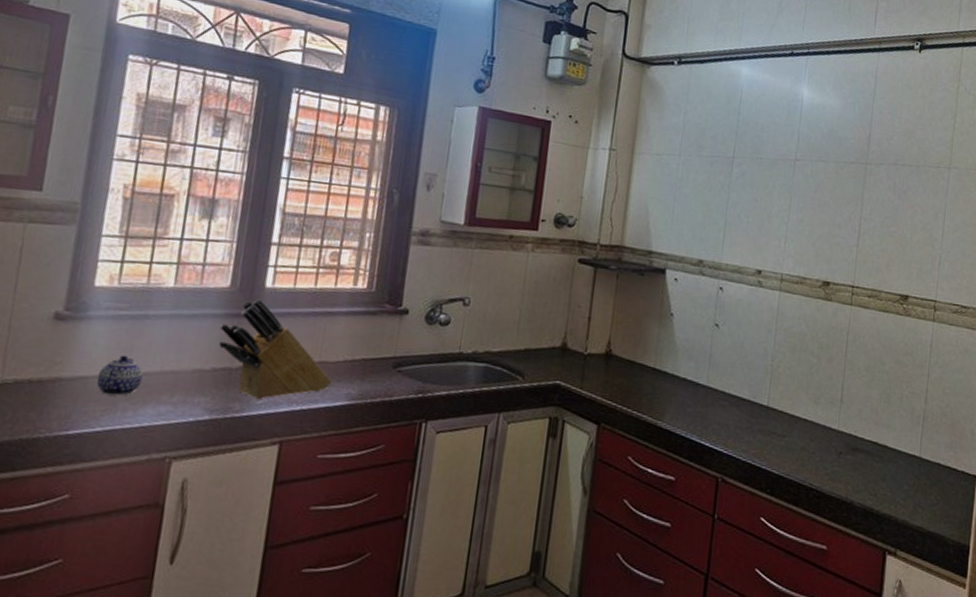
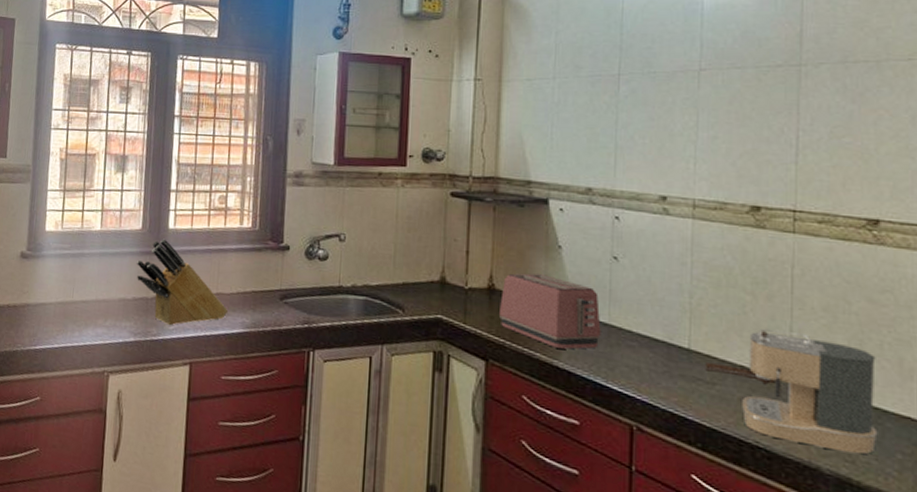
teapot: present [96,355,144,396] -> none [52,286,84,320]
toaster: none [614,339,701,411] -> present [499,273,601,350]
coffee maker: none [778,386,897,488] -> present [705,328,878,454]

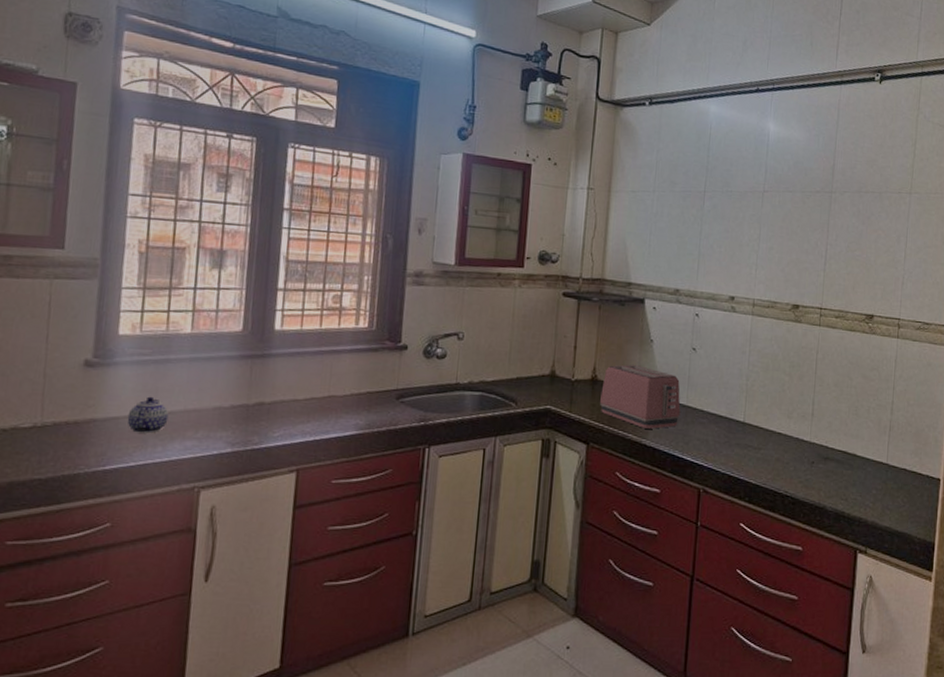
teapot: none [52,286,84,320] -> present [127,396,169,434]
knife block: present [137,239,229,326] -> none [236,341,341,433]
coffee maker: present [705,328,878,454] -> none [754,402,865,493]

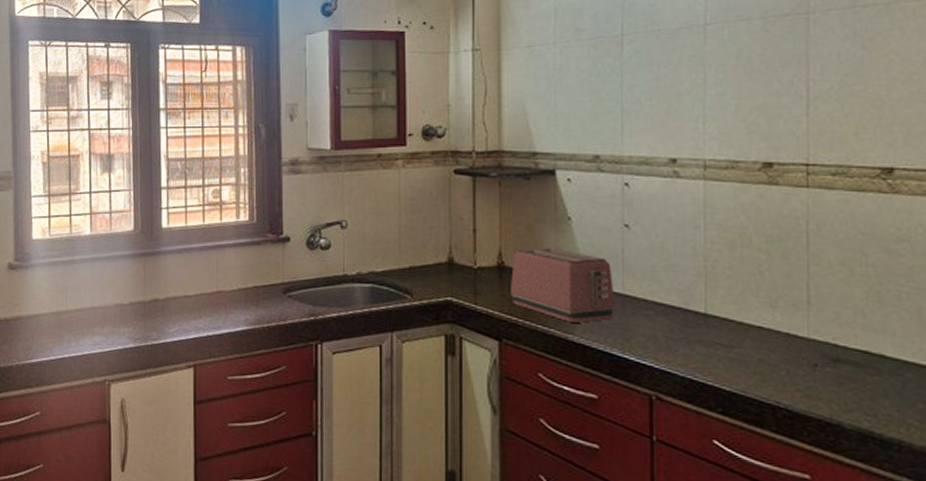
teapot: present [127,396,169,434] -> none [45,295,78,330]

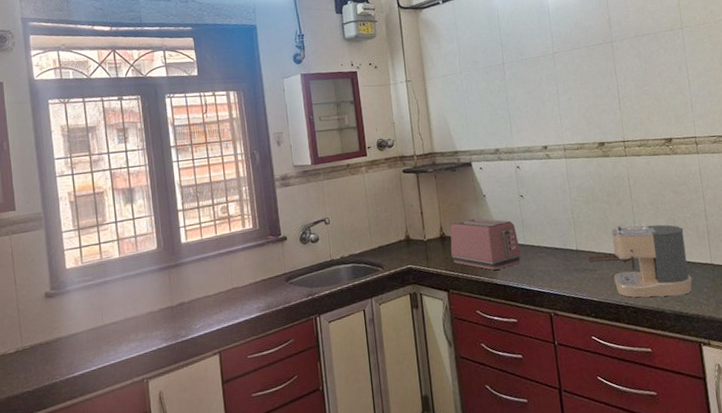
coffee maker: none [723,287,899,407] -> present [588,223,692,298]

